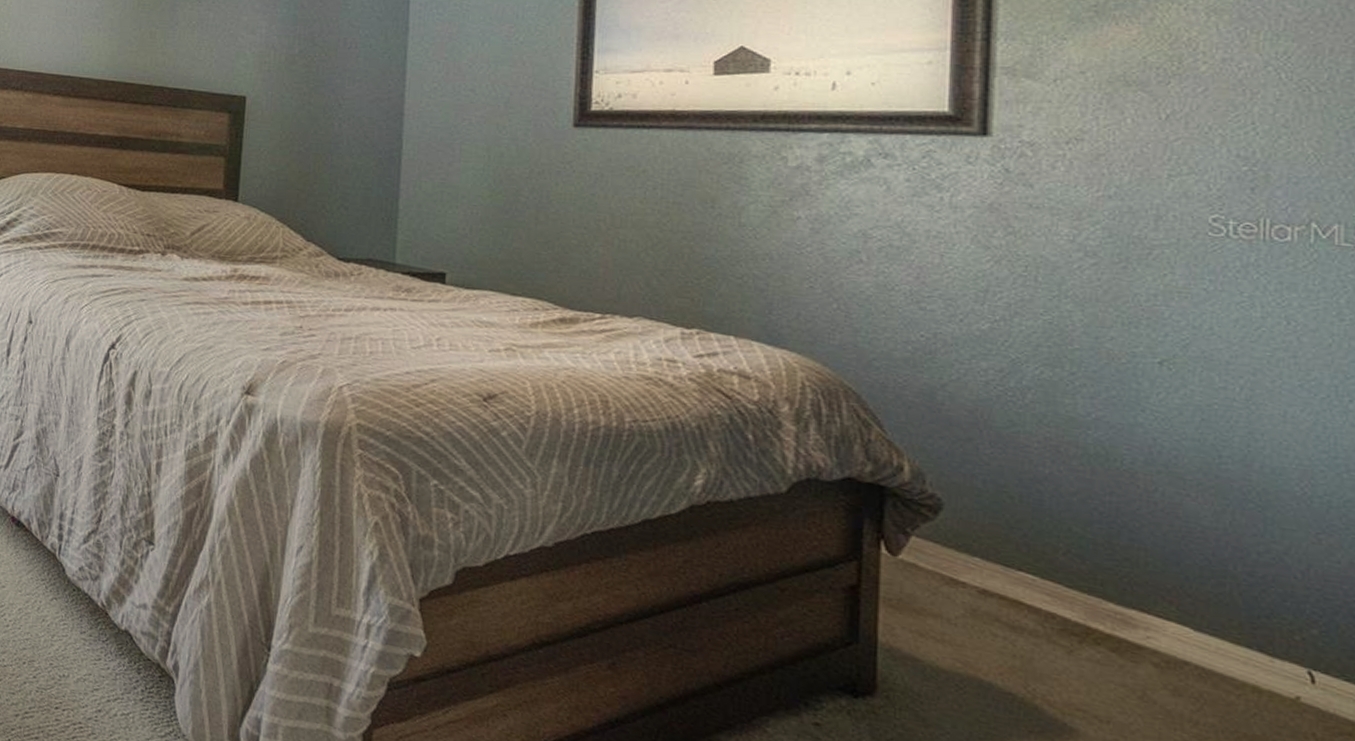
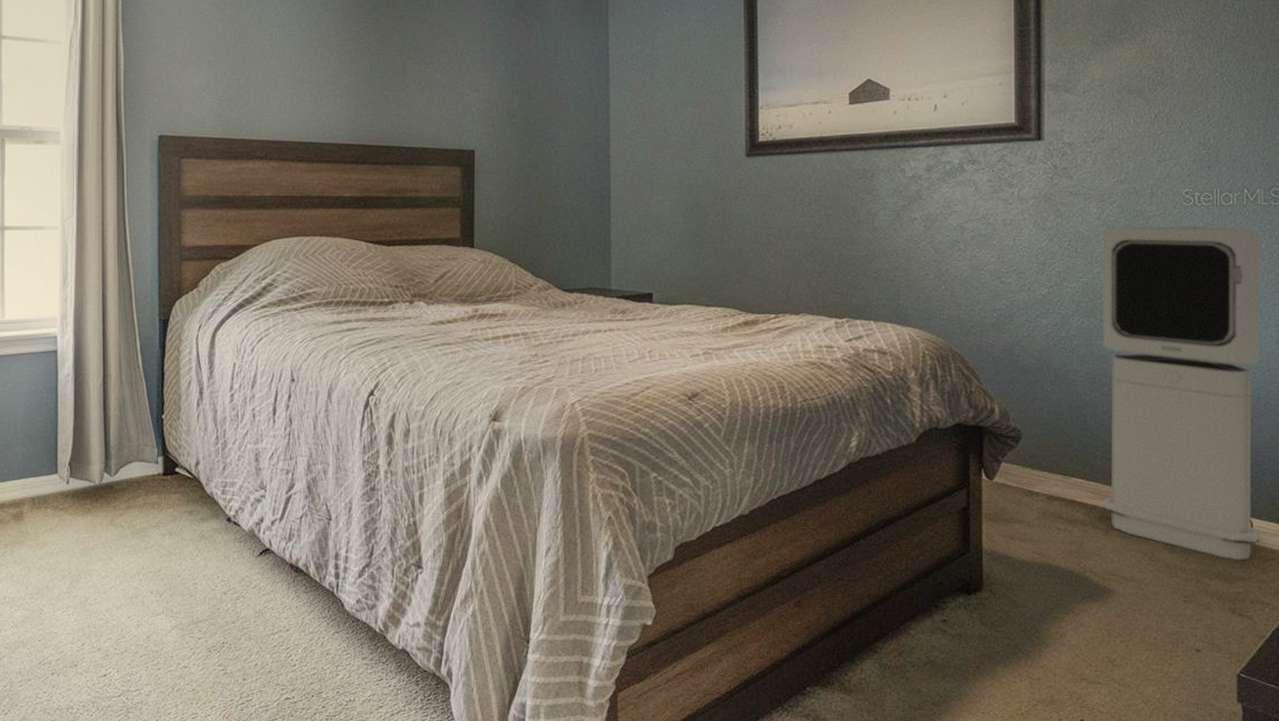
air purifier: none [1064,254,1338,727] -> present [1102,226,1261,561]

